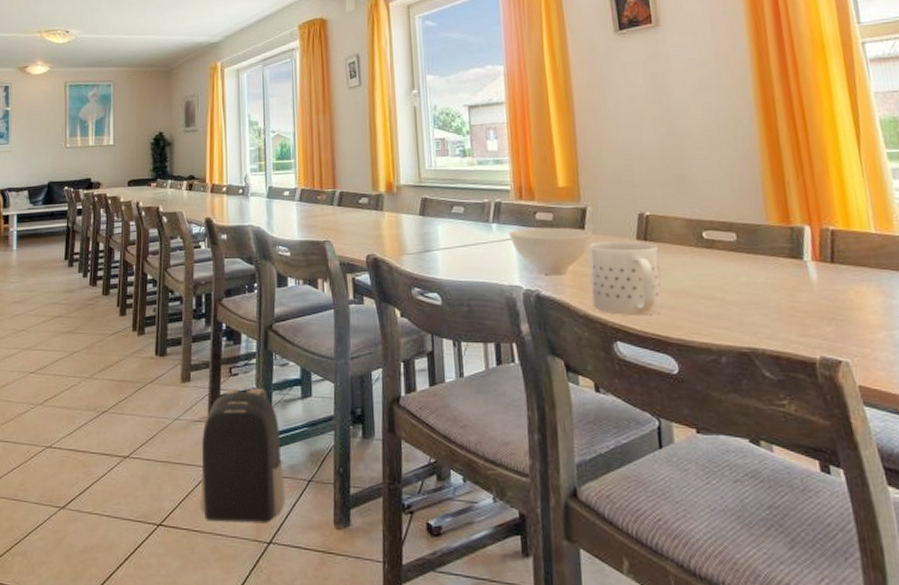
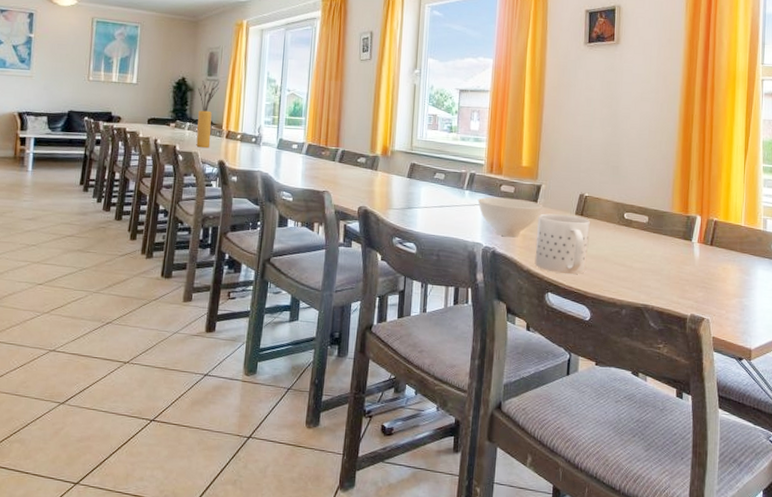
vase: none [176,131,199,207] -> present [196,80,220,149]
backpack: present [200,385,286,522] -> none [191,307,268,421]

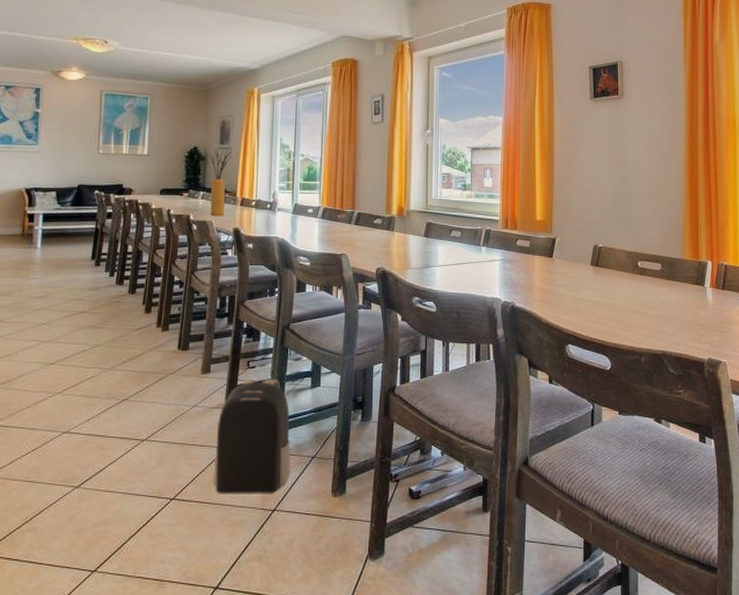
backpack: none [191,307,268,421] -> present [212,376,291,493]
bowl: present [477,197,542,237] -> none [494,252,558,290]
mug: present [534,213,591,275] -> none [553,266,606,325]

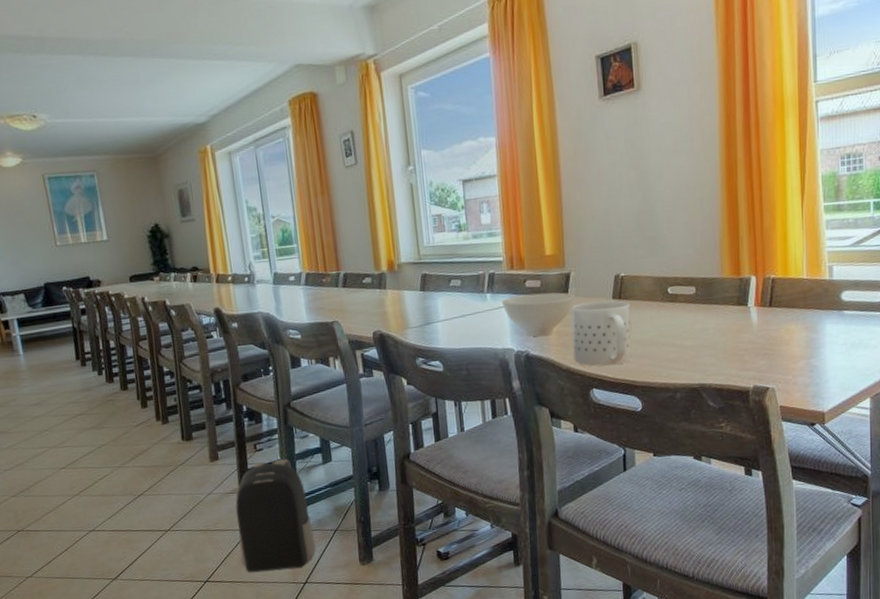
vase: present [210,148,233,217] -> none [173,220,202,299]
bowl: none [494,252,558,290] -> present [501,292,575,337]
mug: none [553,266,606,325] -> present [571,300,632,367]

